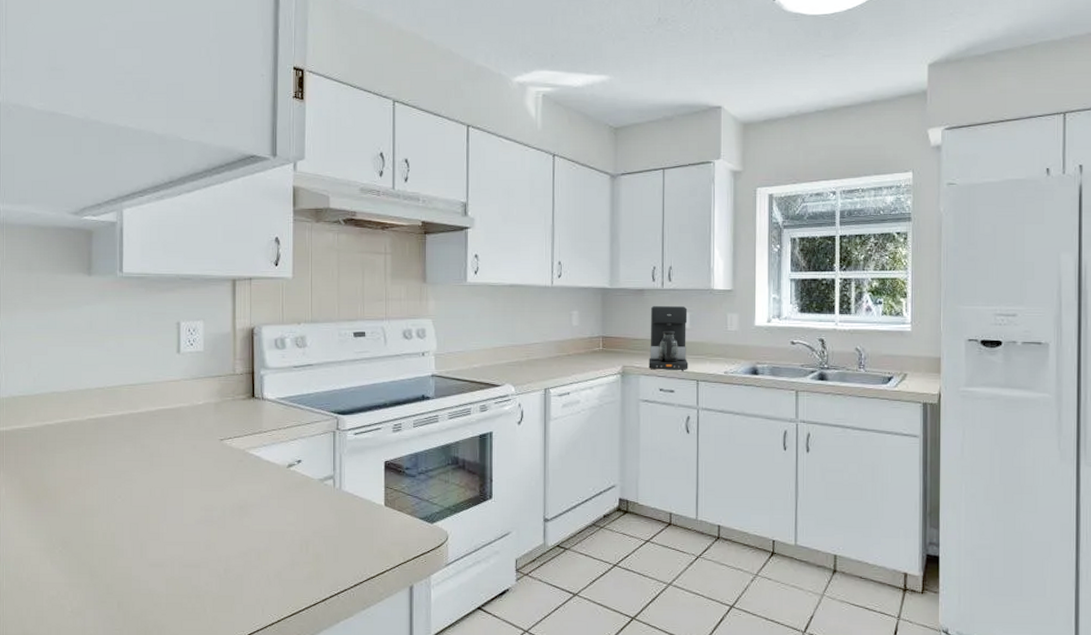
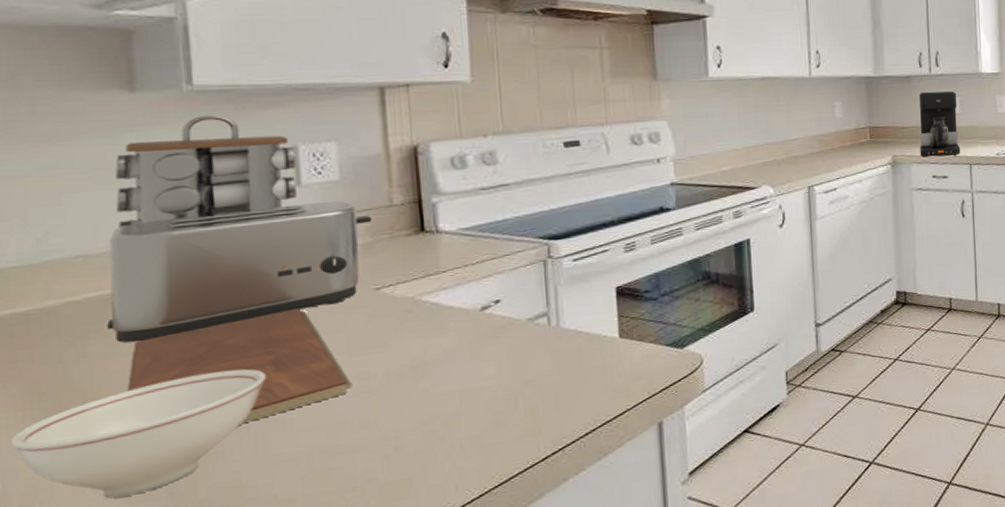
bowl: none [11,489,150,572] -> present [9,369,266,499]
toaster: none [66,367,222,460] -> present [107,201,373,343]
chopping board: none [73,448,201,532] -> present [127,308,352,425]
spice rack: none [76,295,178,374] -> present [115,114,297,228]

